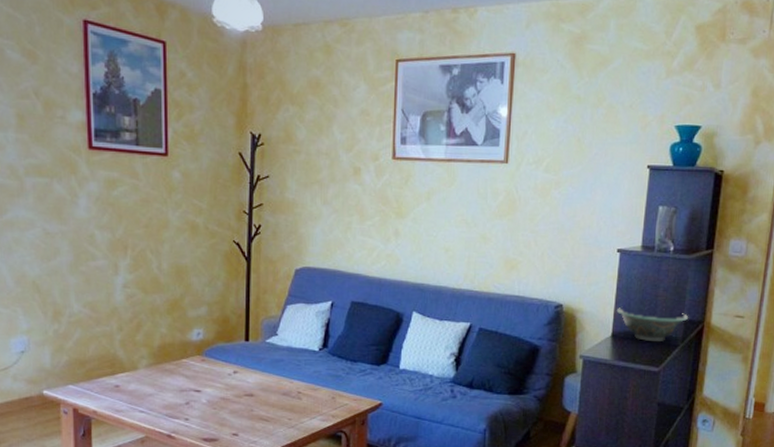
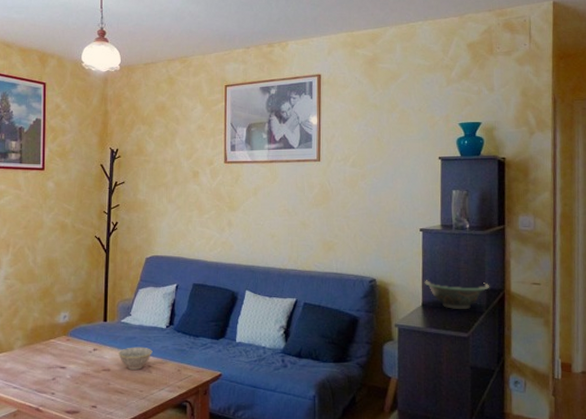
bowl: none [263,370,303,396] -> present [119,347,153,370]

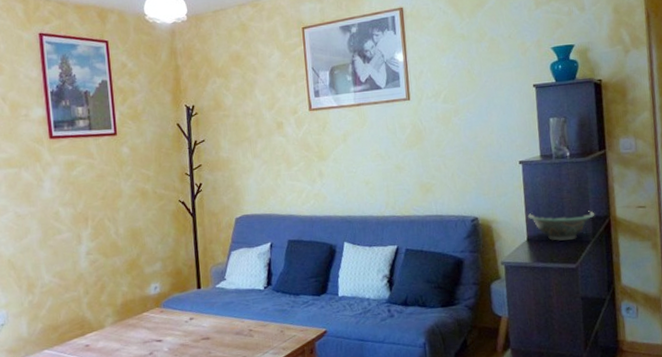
bowl: present [119,347,153,370] -> none [216,311,252,336]

